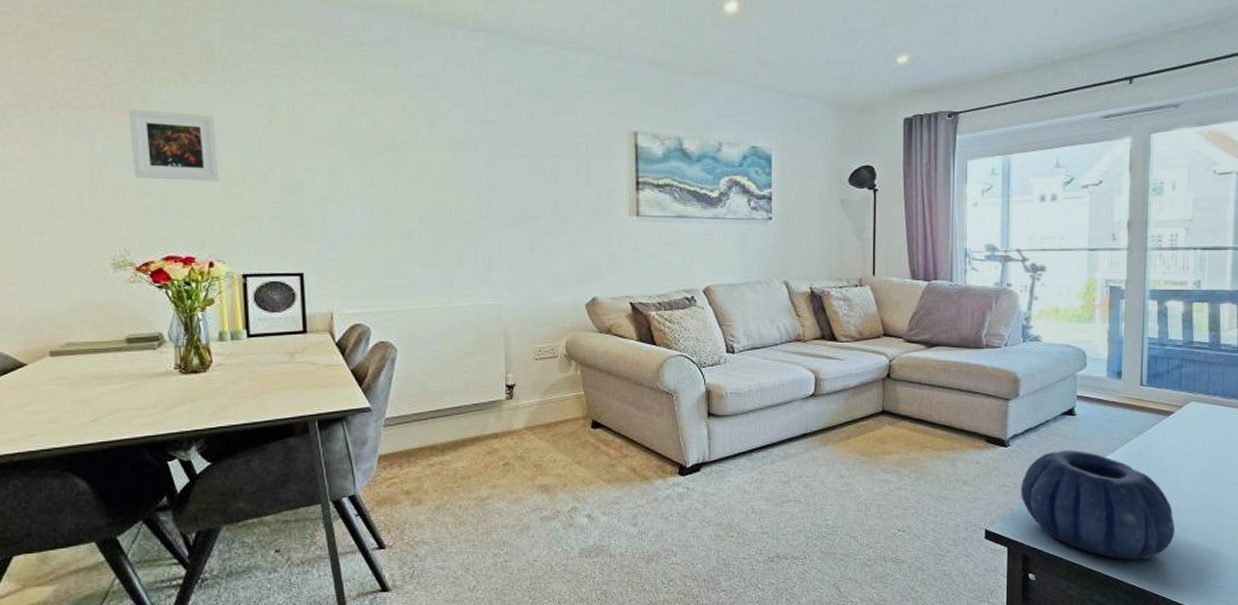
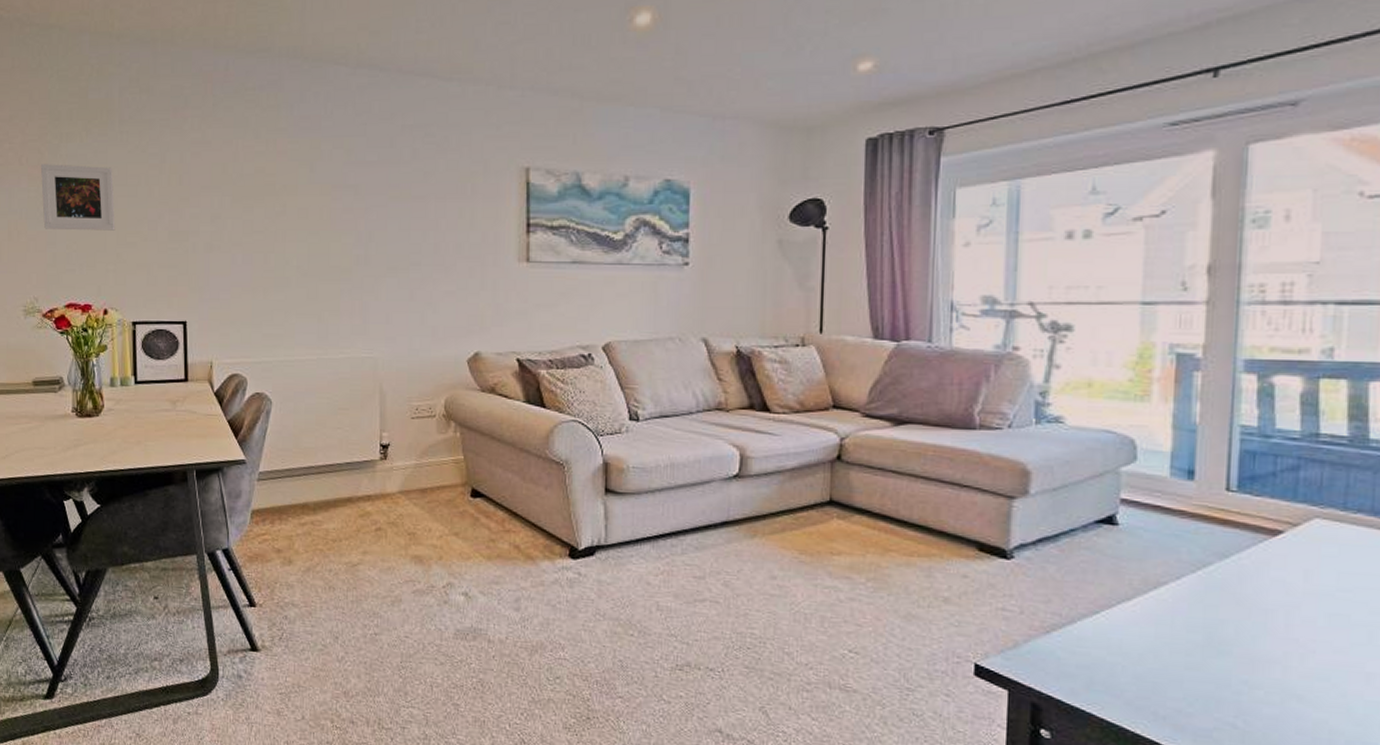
decorative bowl: present [1021,449,1175,560] -> none [1030,569,1284,733]

